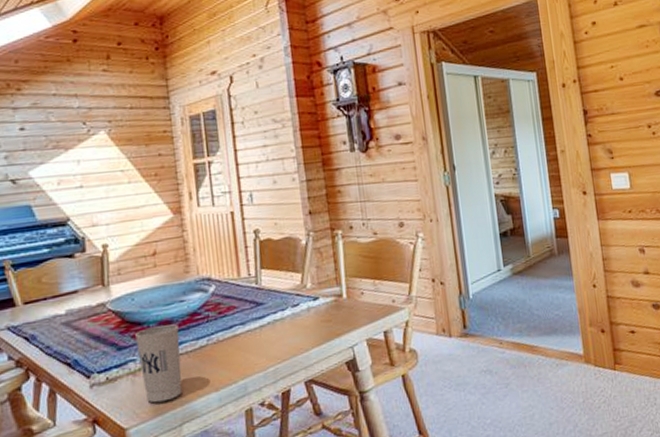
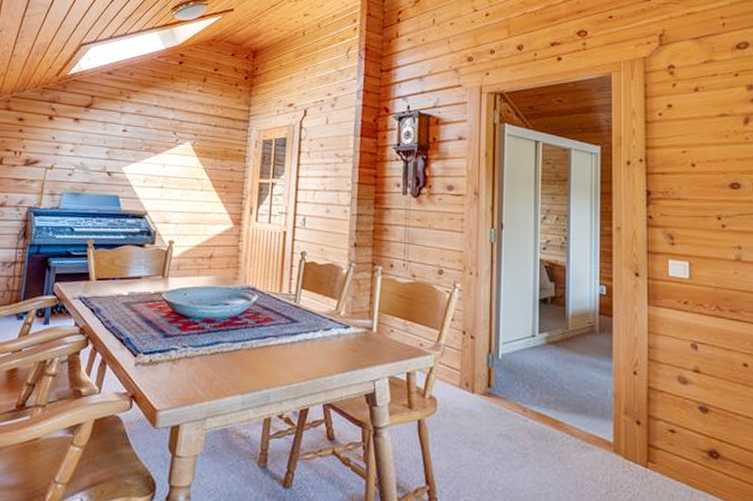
cup: present [135,324,182,403] -> none [180,322,219,393]

